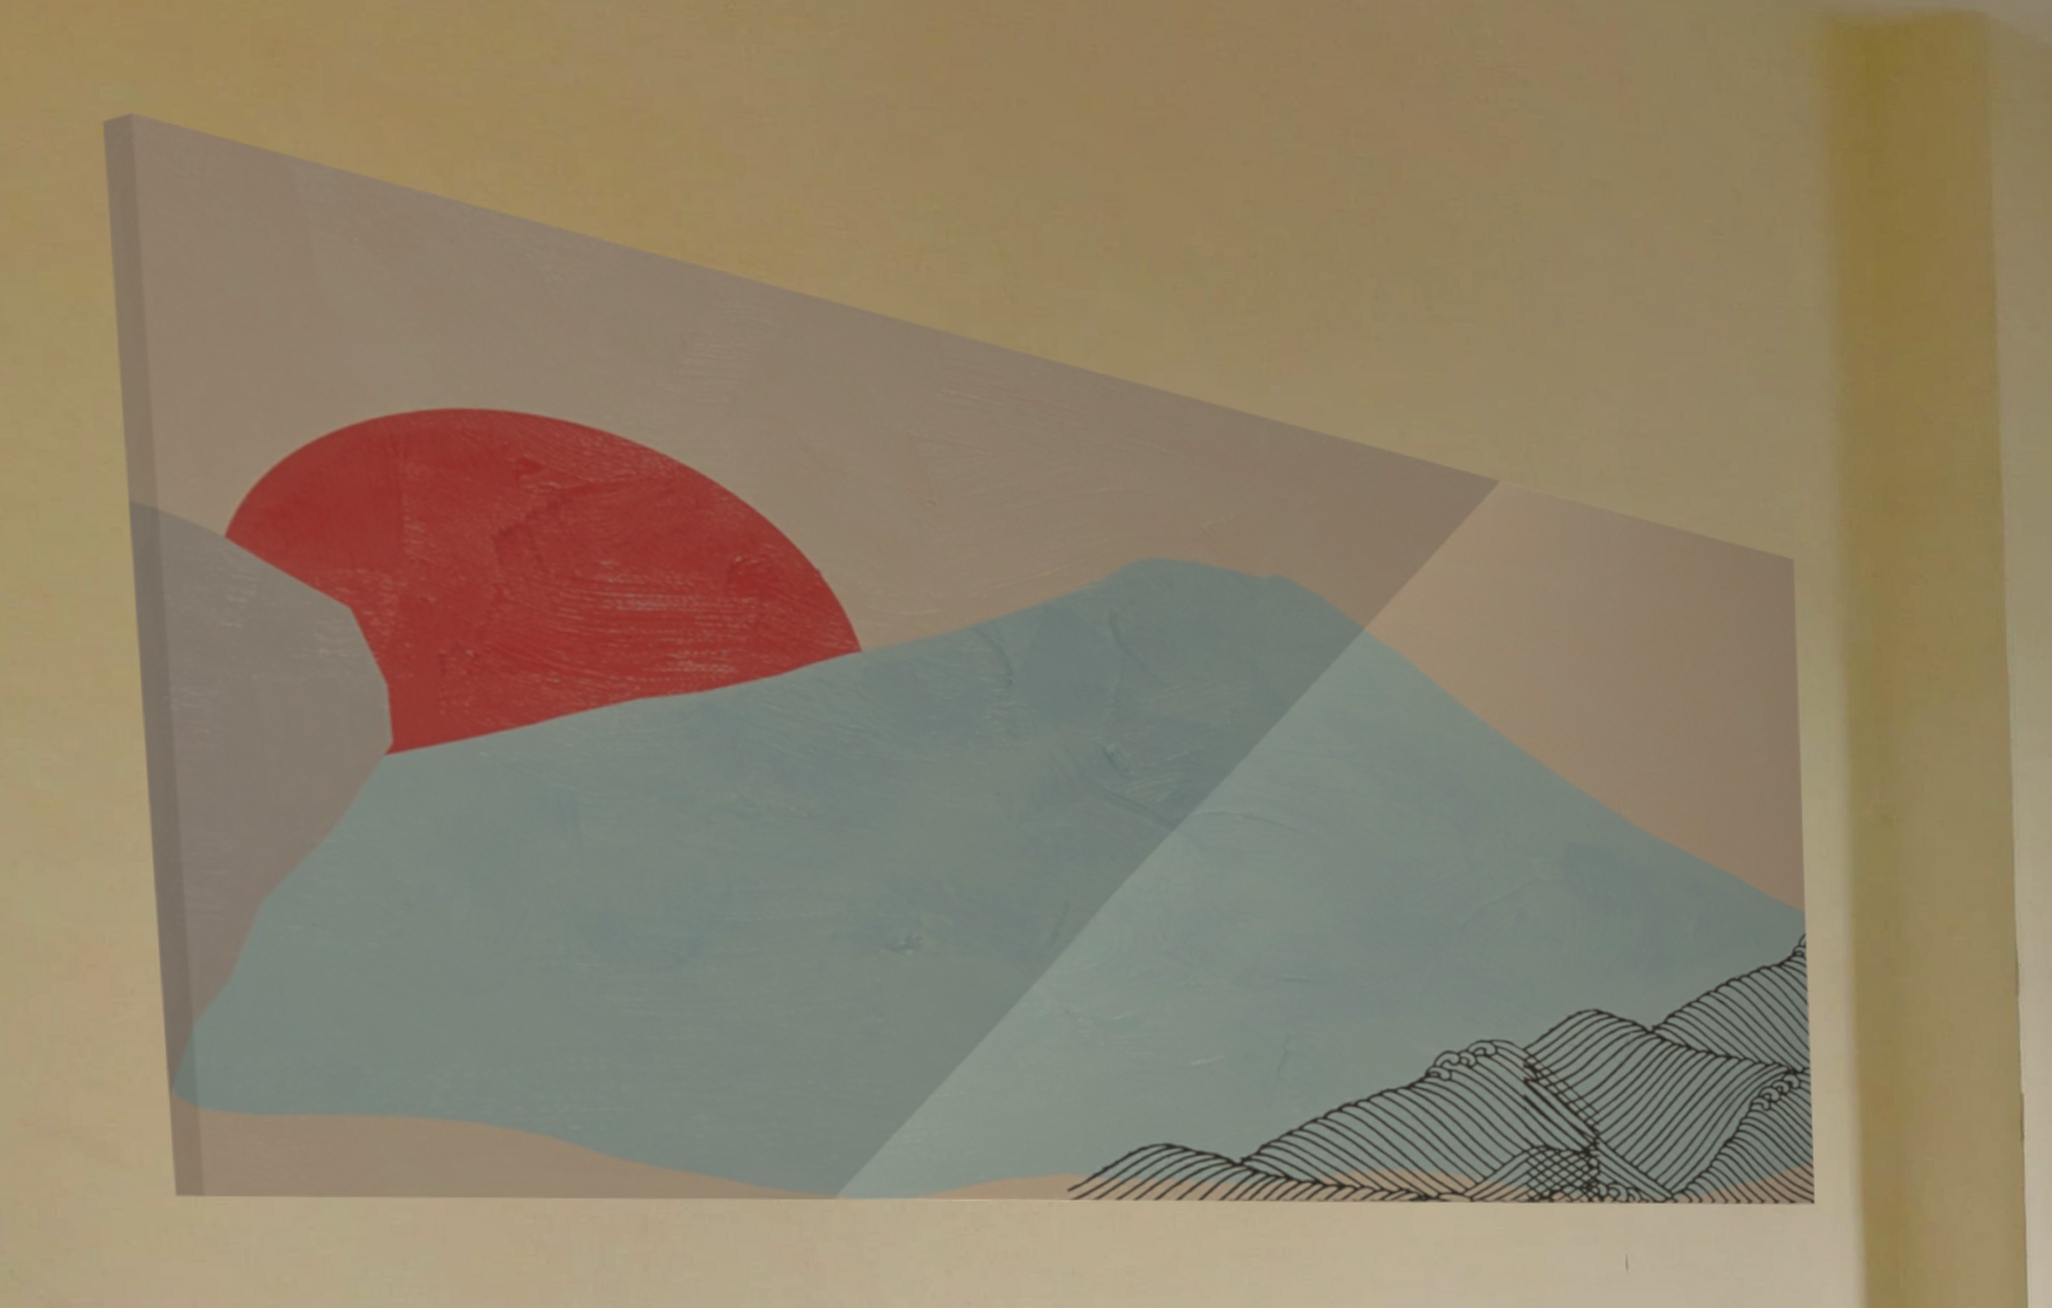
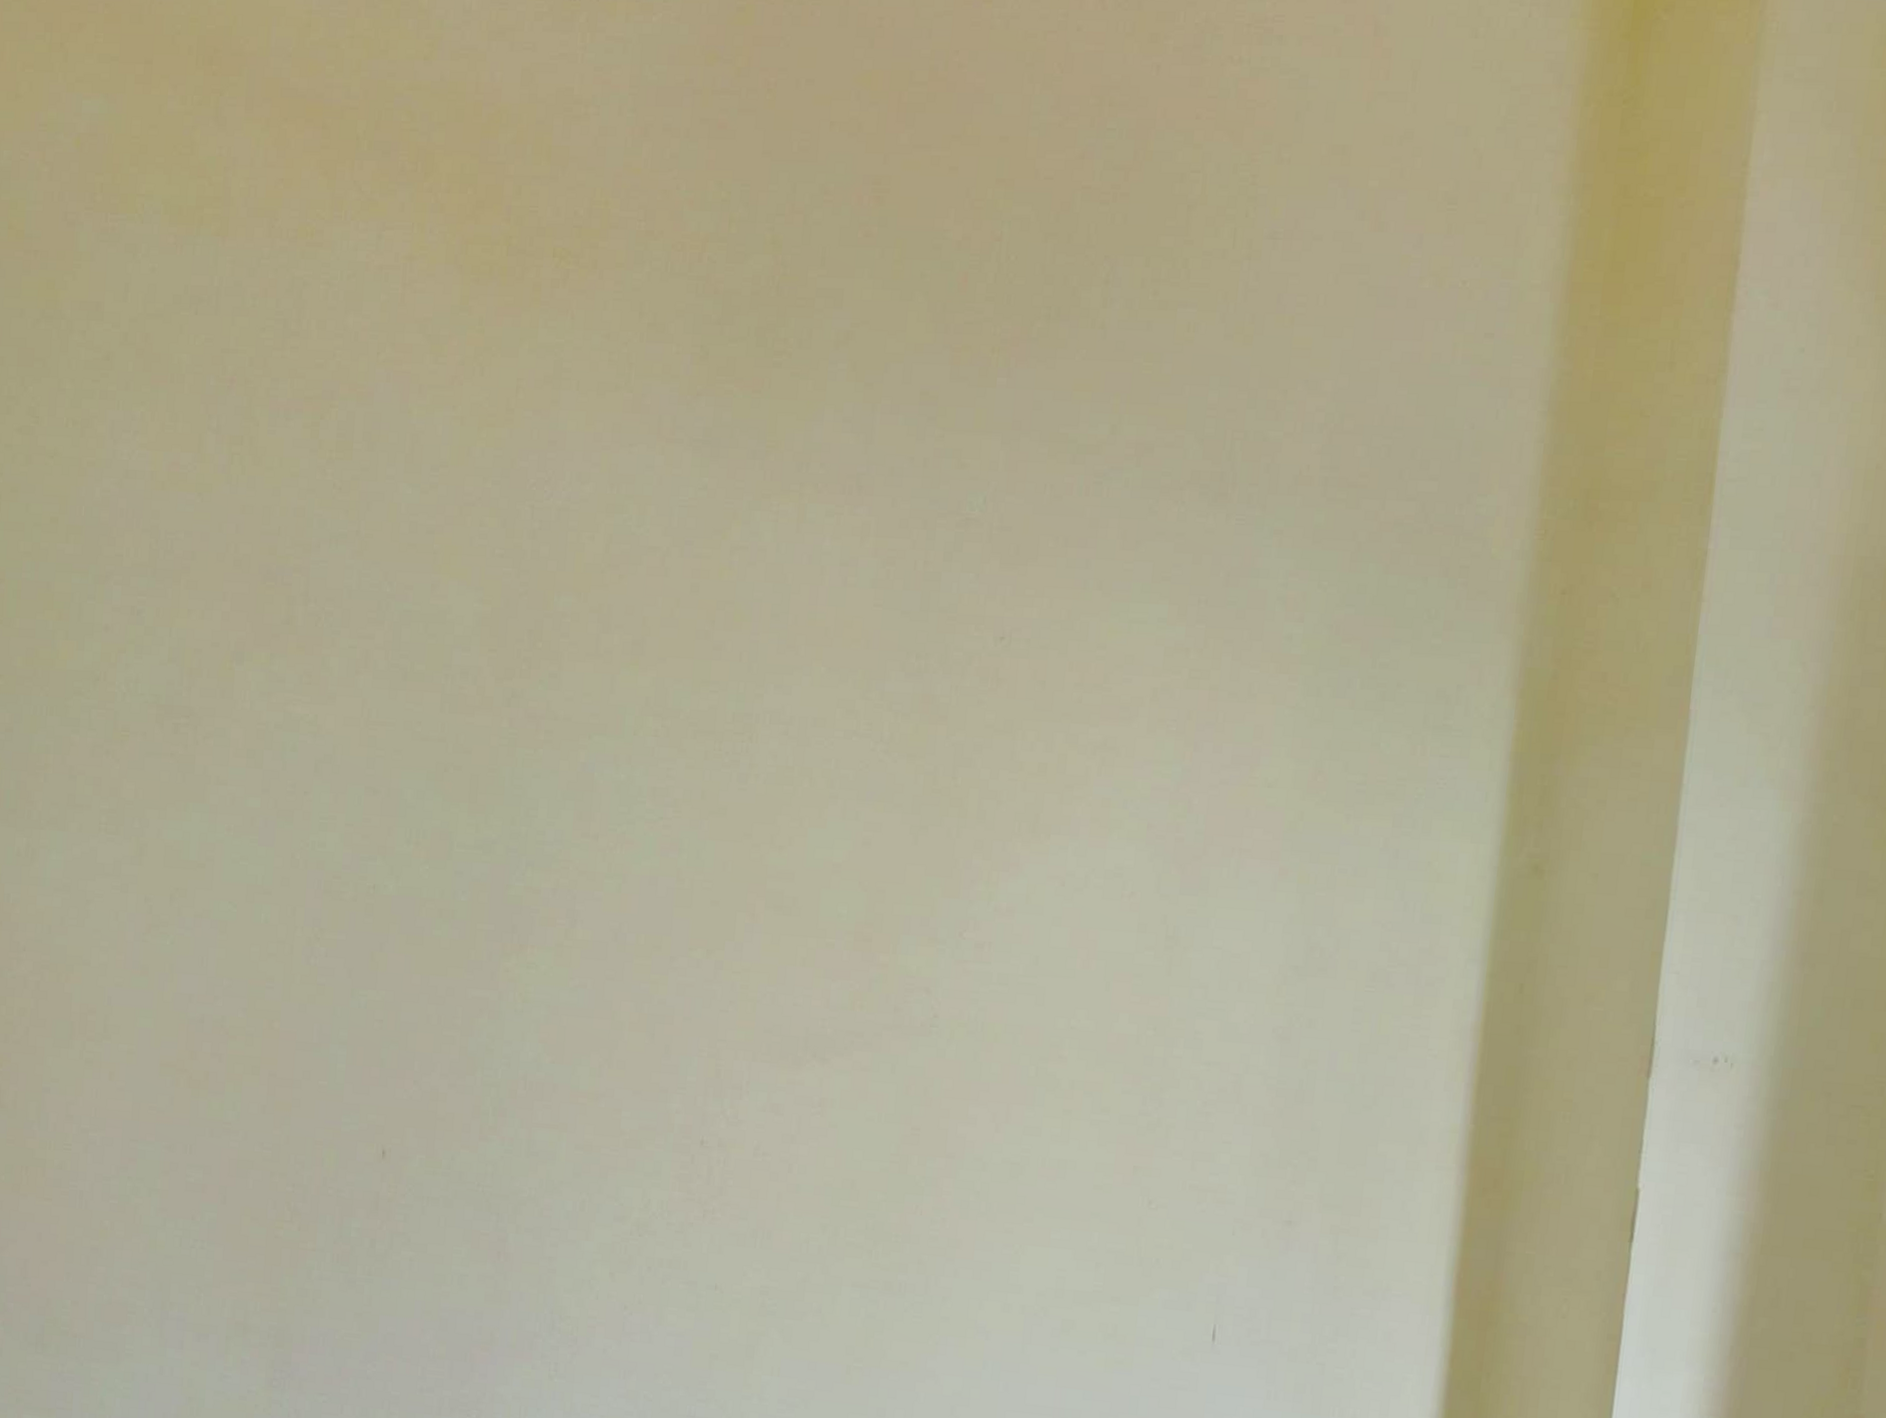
wall art: present [102,113,1816,1206] -> none [35,124,1482,1292]

